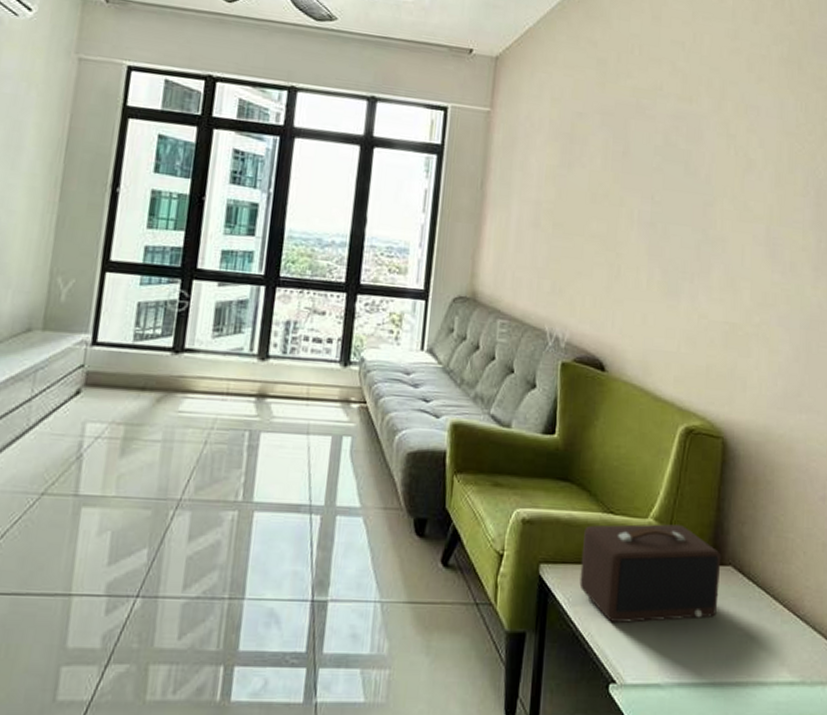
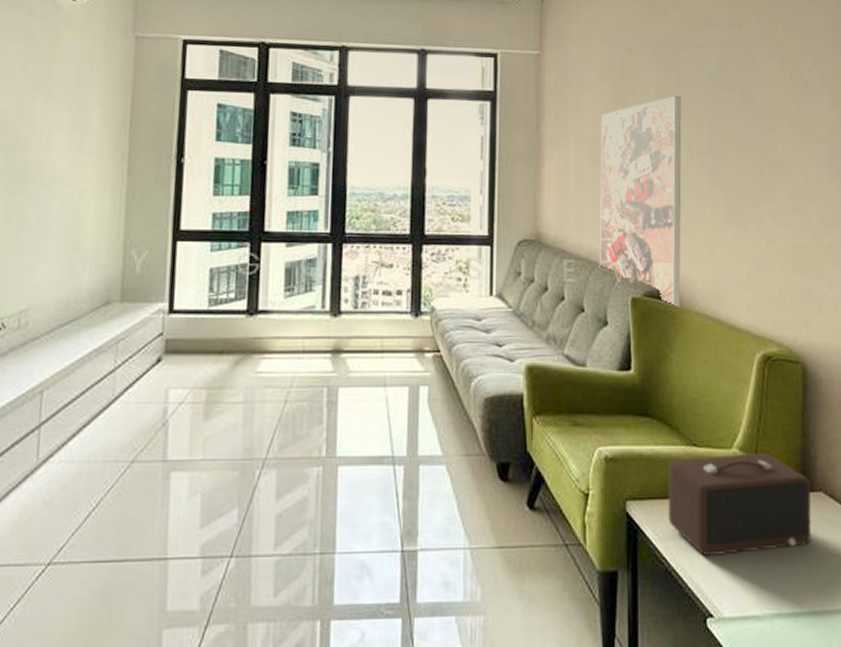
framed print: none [532,164,627,375] -> present [599,95,682,307]

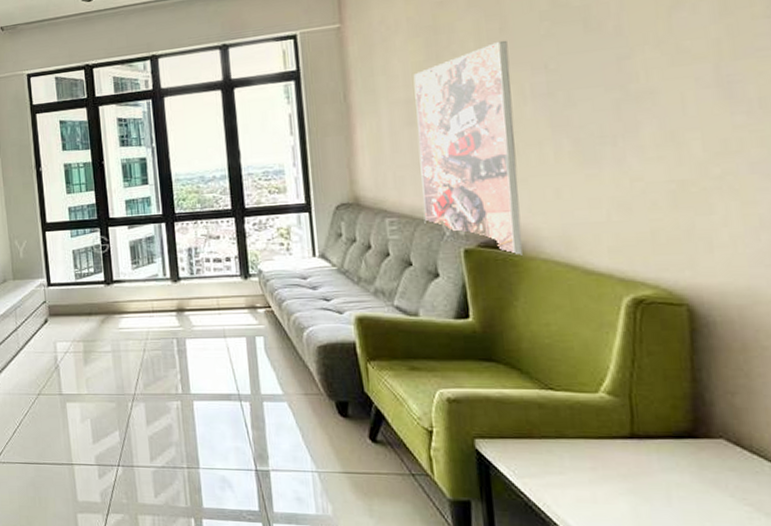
speaker: present [668,453,812,557] -> none [521,398,710,495]

